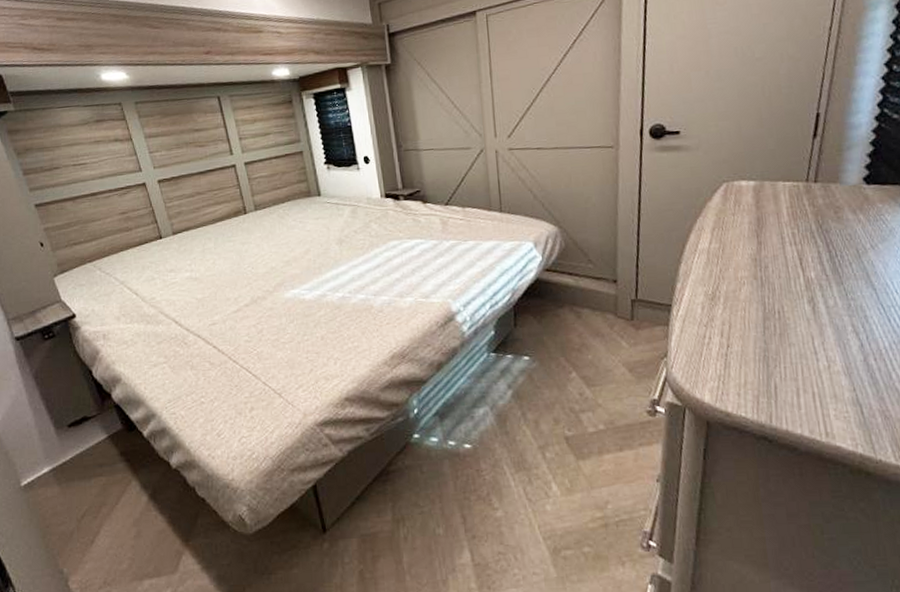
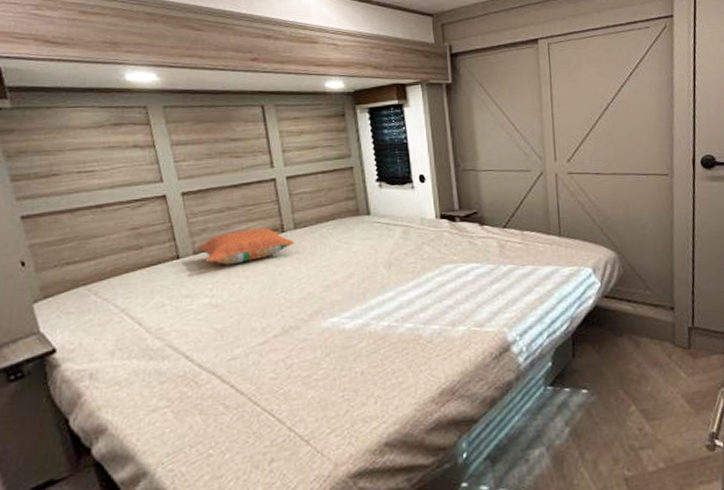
pillow: none [175,209,257,244] -> present [197,227,295,265]

